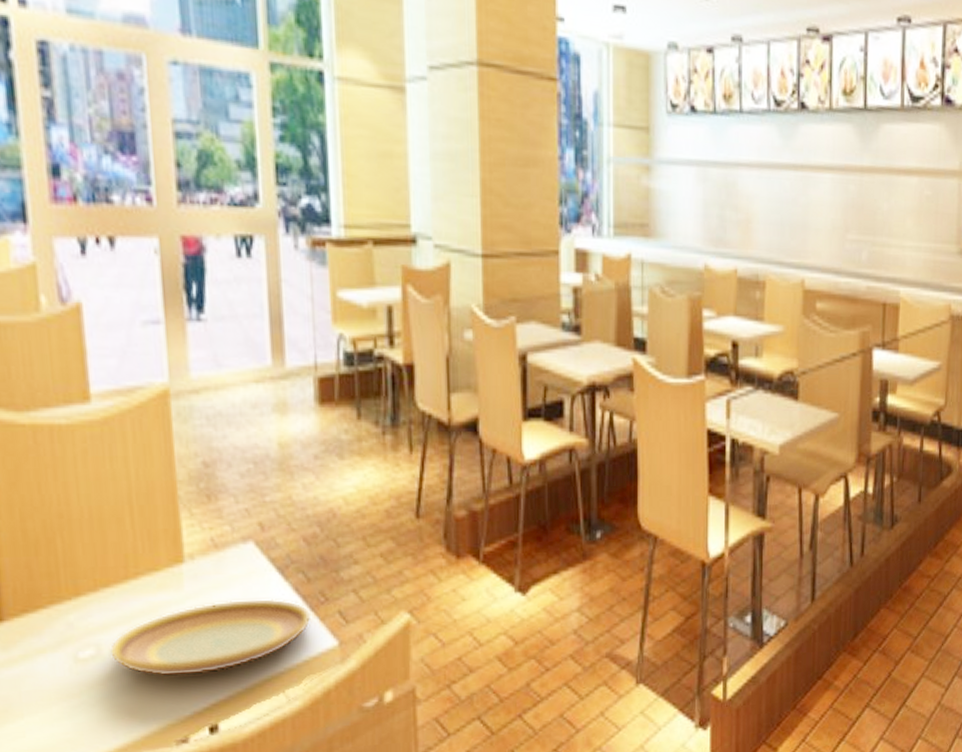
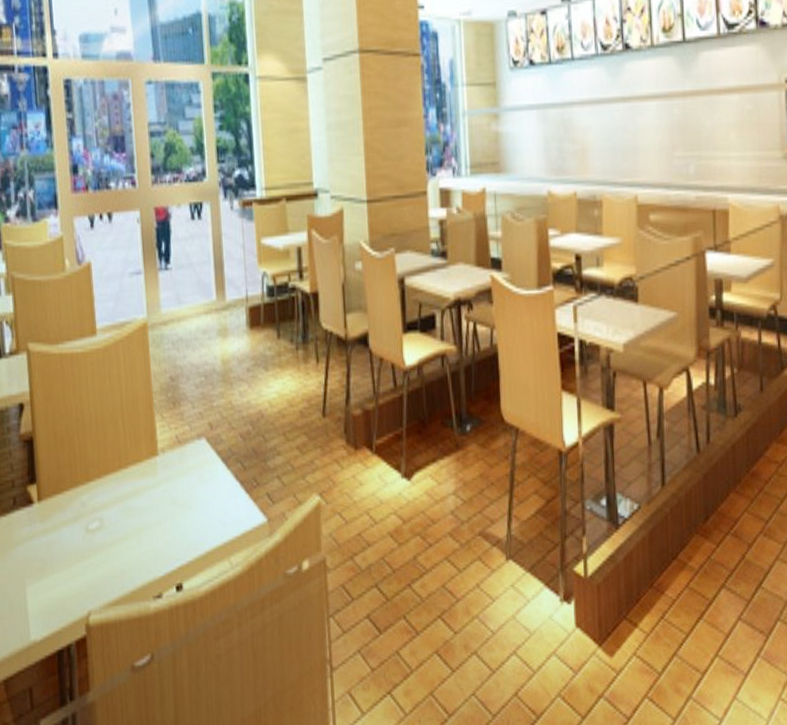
plate: present [109,598,312,677] -> none [108,483,248,545]

